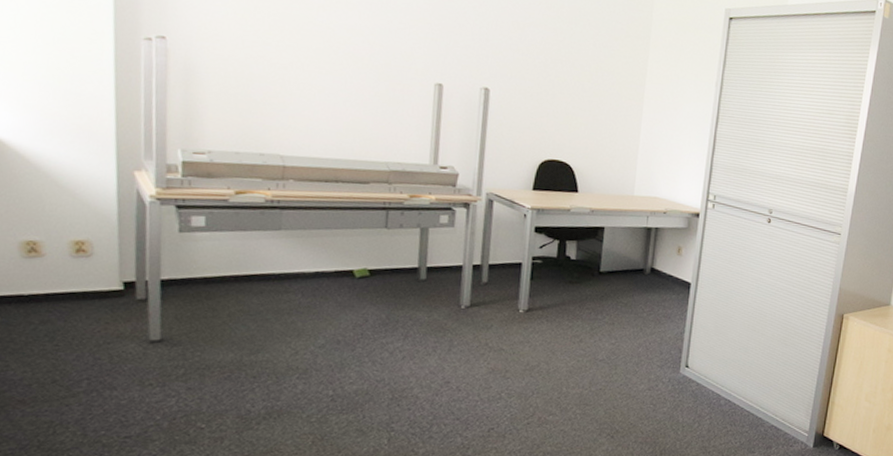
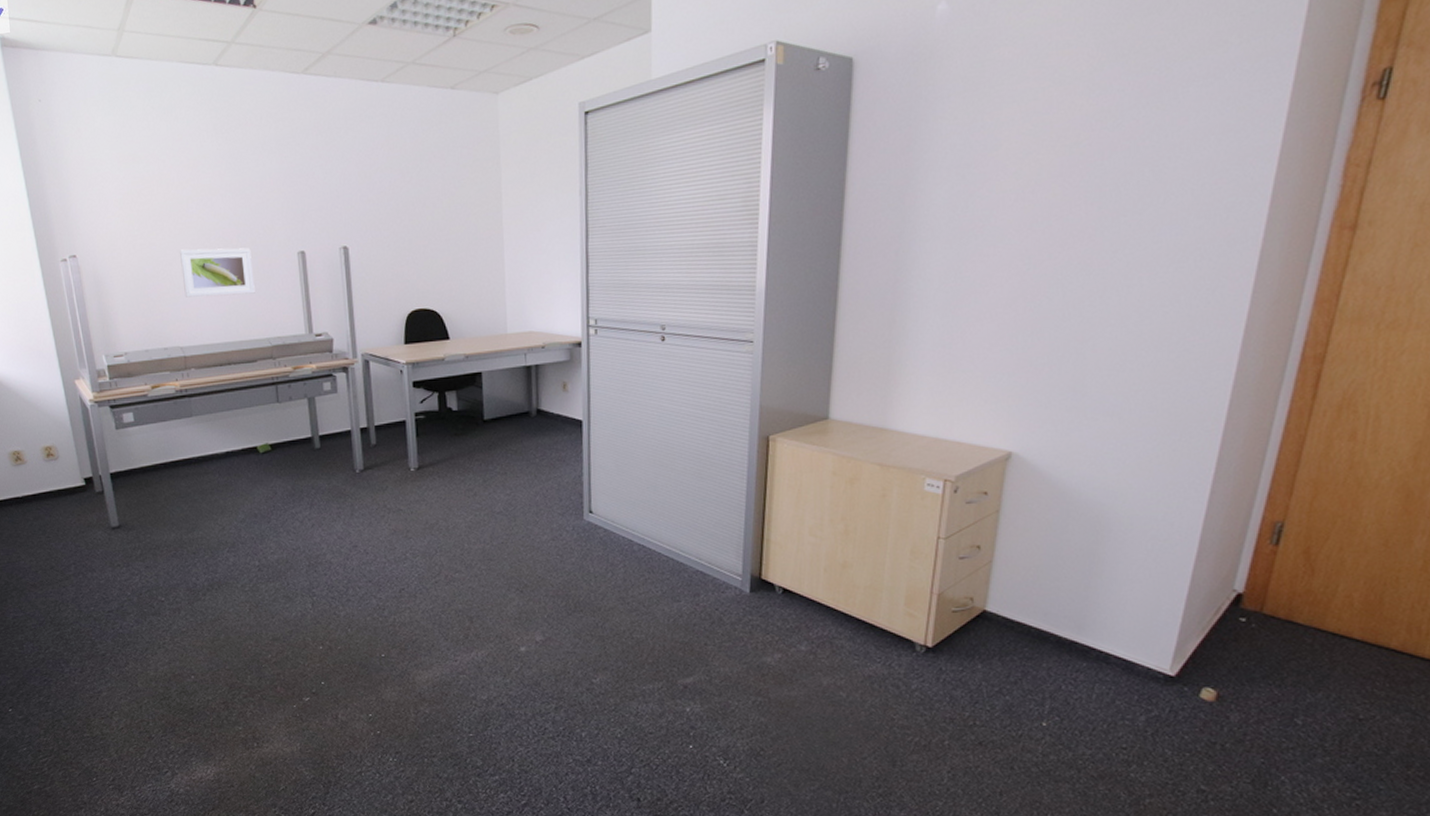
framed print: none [296,56,383,115] -> present [180,247,255,298]

